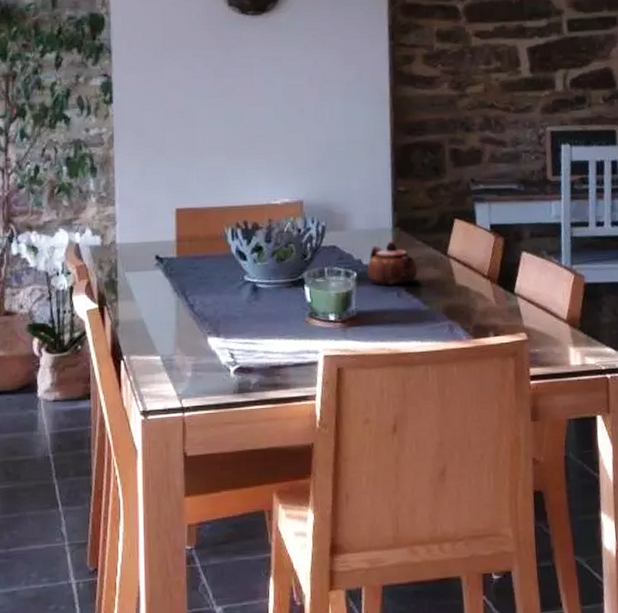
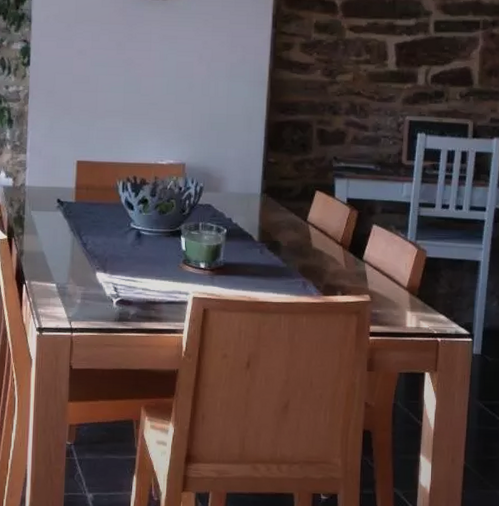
teapot: present [366,241,417,286] -> none [235,205,279,244]

